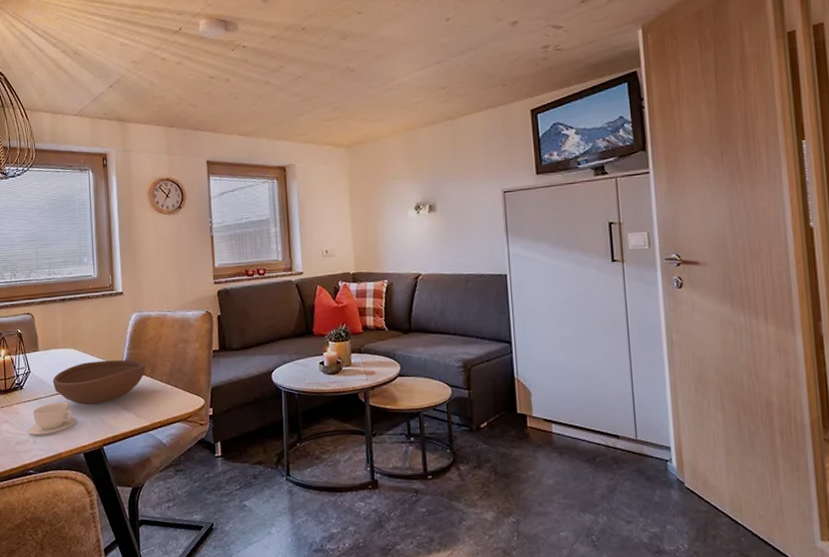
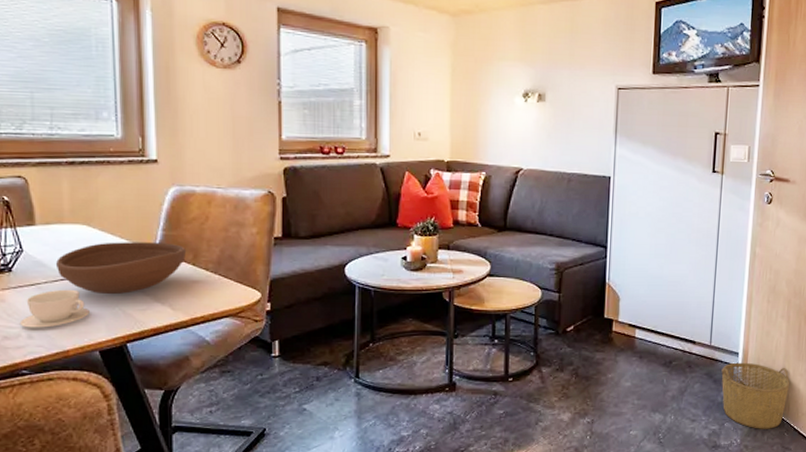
basket: none [653,457,738,533] -> present [721,362,790,429]

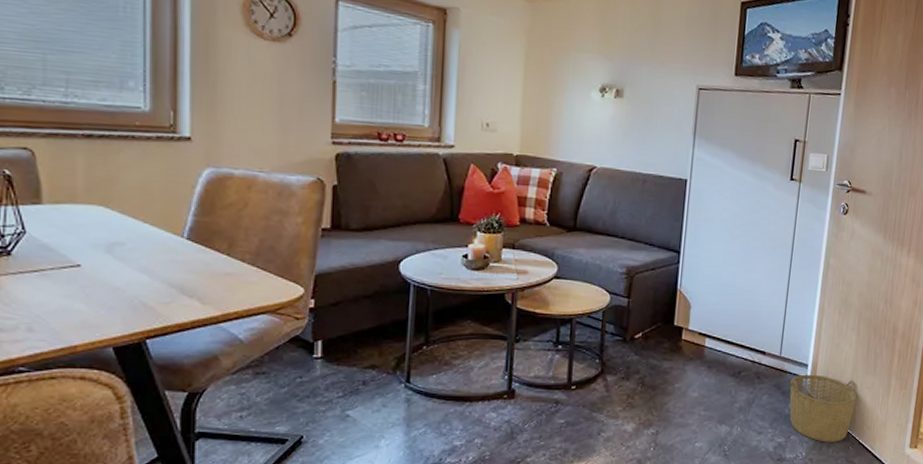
teacup: present [19,289,90,328] -> none [18,277,103,320]
bowl: present [56,242,186,295] -> none [66,226,220,285]

